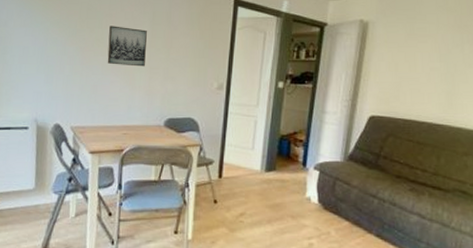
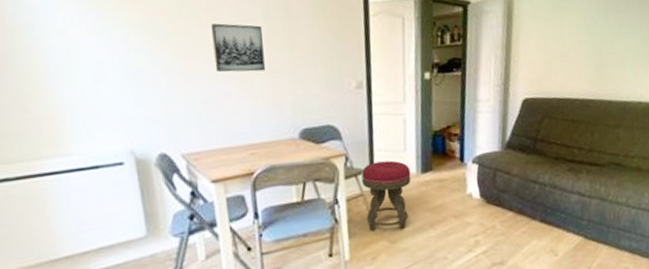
stool: none [211,155,256,221] -> present [361,160,411,231]

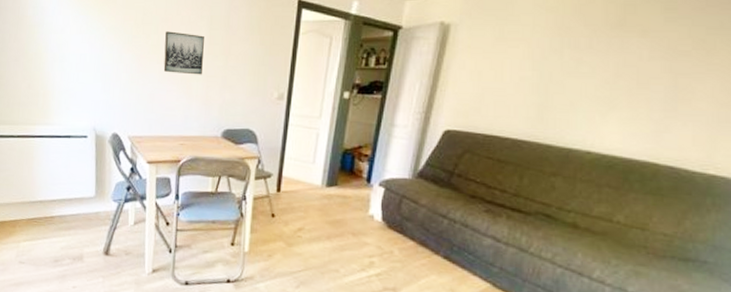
stool: present [361,160,411,231] -> none [268,169,316,236]

